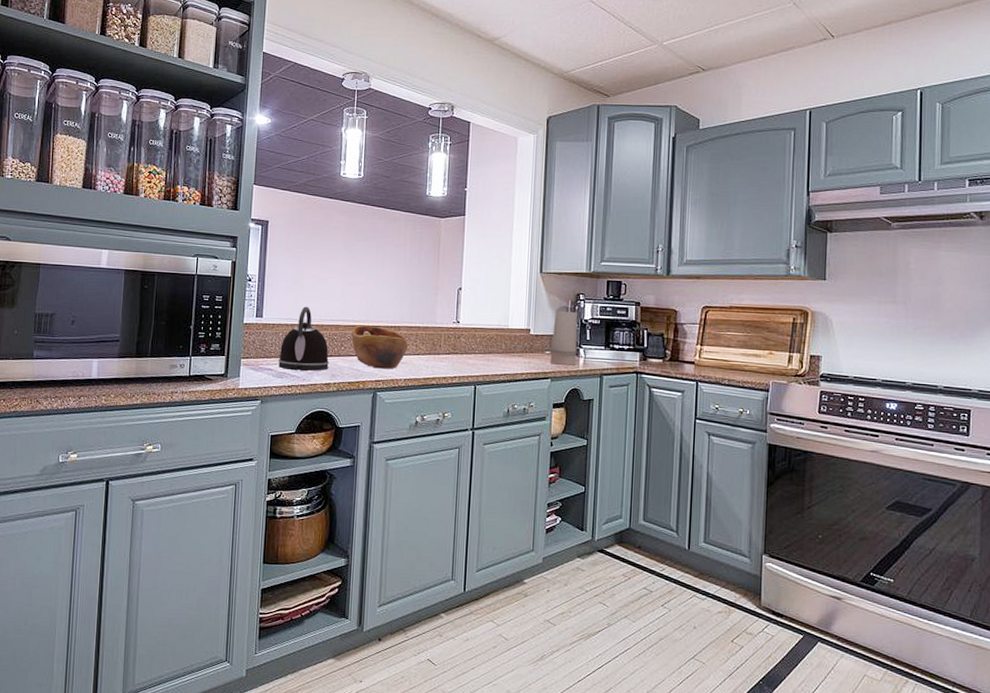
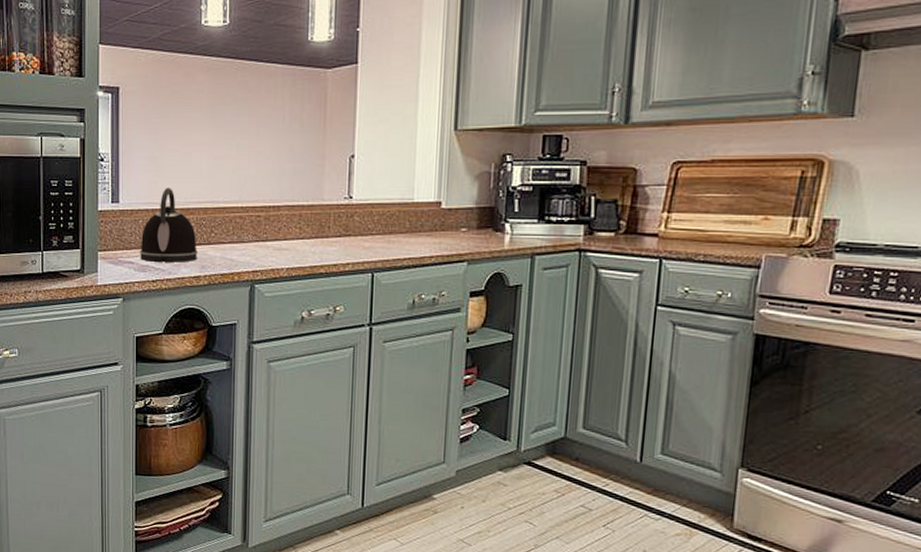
wooden bowl: present [351,325,408,369] -> none [222,206,290,257]
canister: present [550,310,578,367] -> none [467,177,503,246]

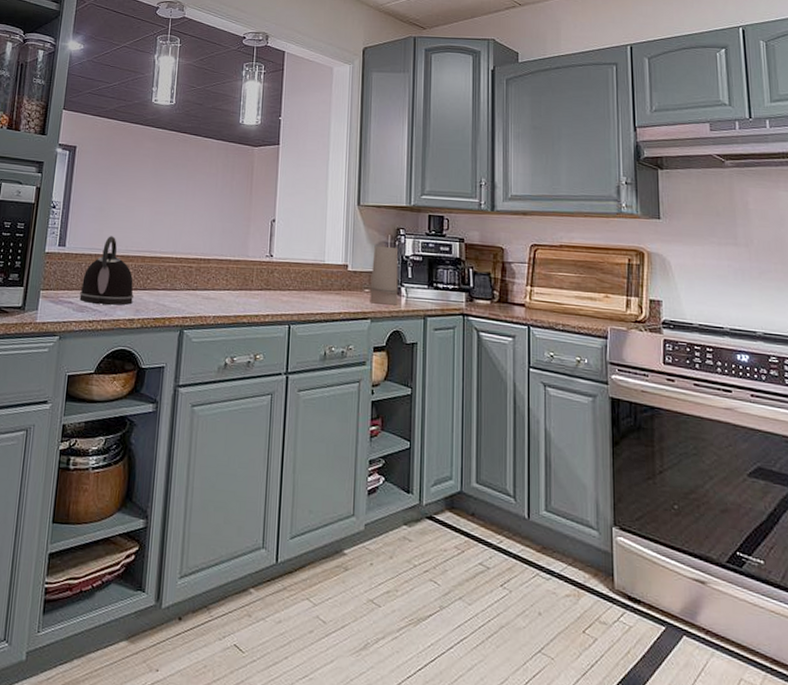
canister: none [467,177,503,246] -> present [370,245,399,306]

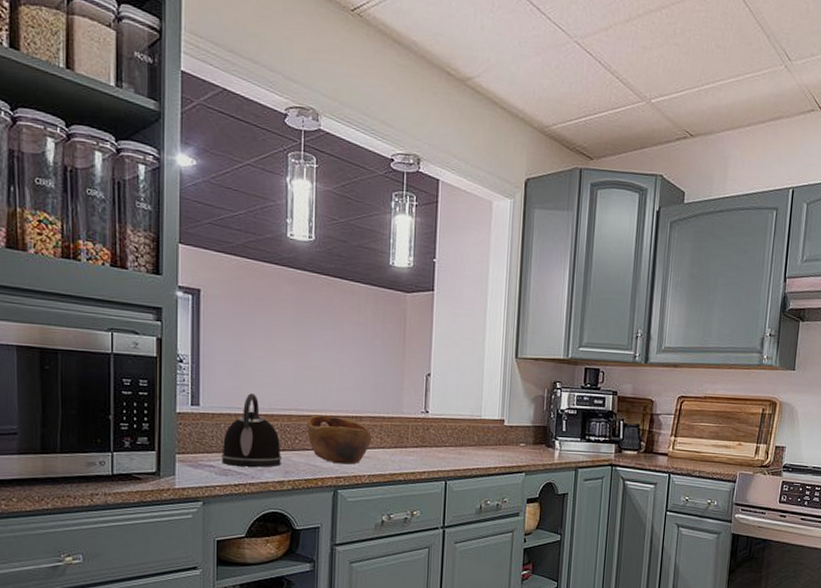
wooden bowl: none [158,256,218,305] -> present [307,415,371,465]
canister: present [370,245,399,306] -> none [525,399,554,460]

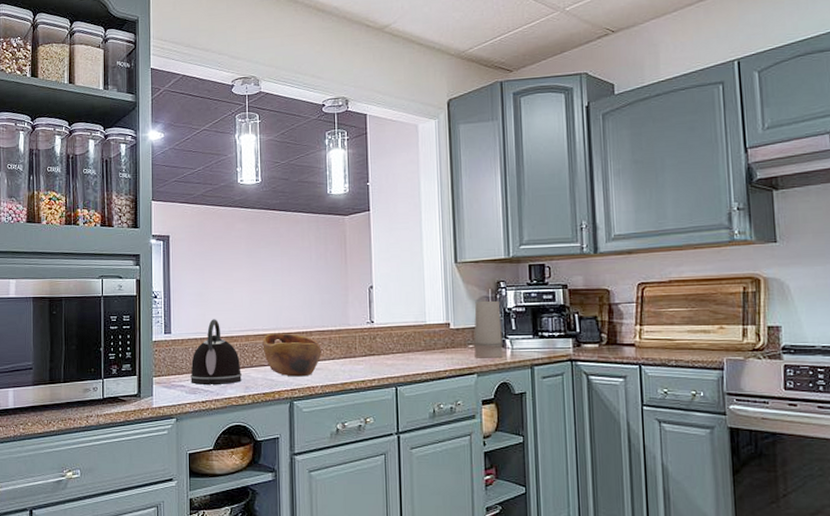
canister: none [525,399,554,460] -> present [474,300,503,359]

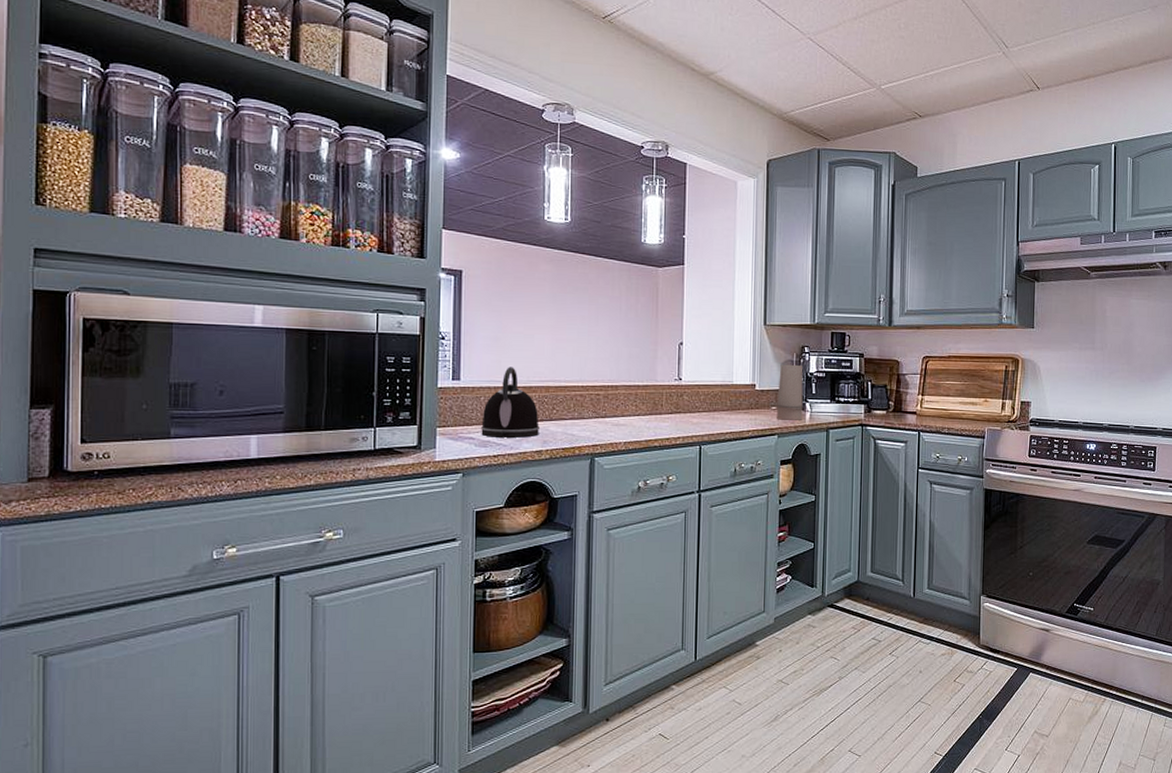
wooden bowl: present [262,333,322,377] -> none [564,385,627,432]

